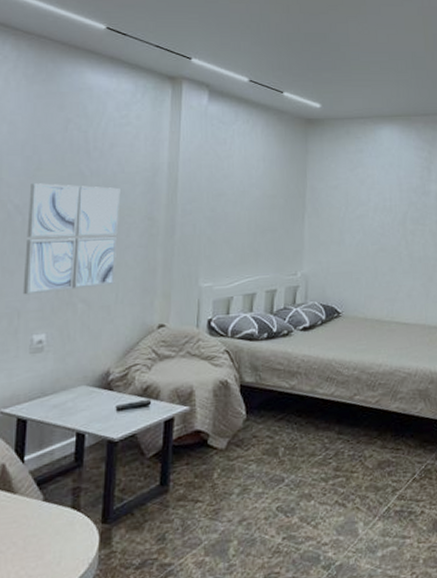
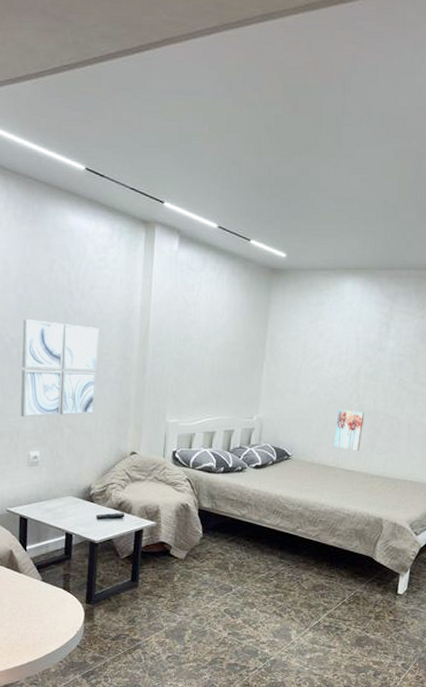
wall art: none [386,257,416,301] -> present [334,409,365,451]

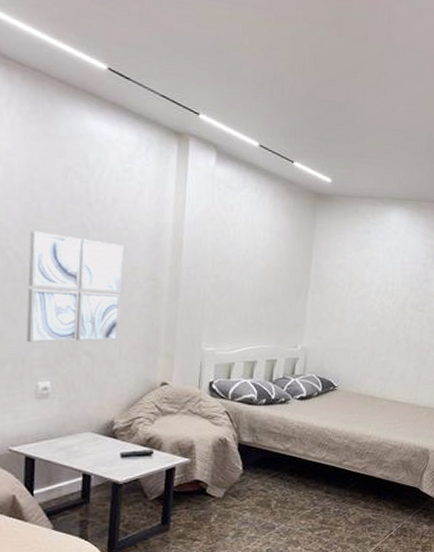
wall art: present [334,409,365,451] -> none [381,339,411,381]

